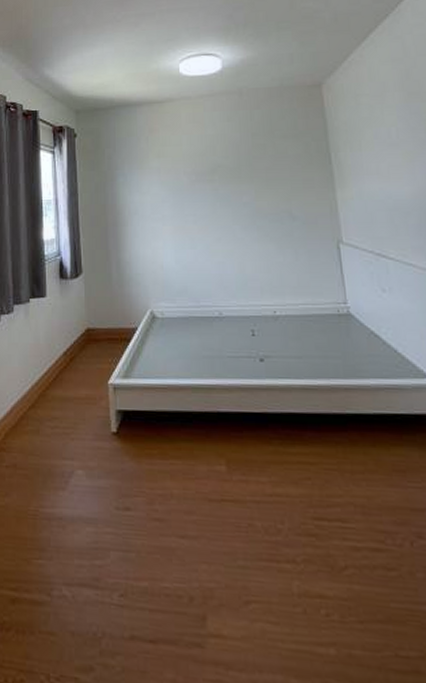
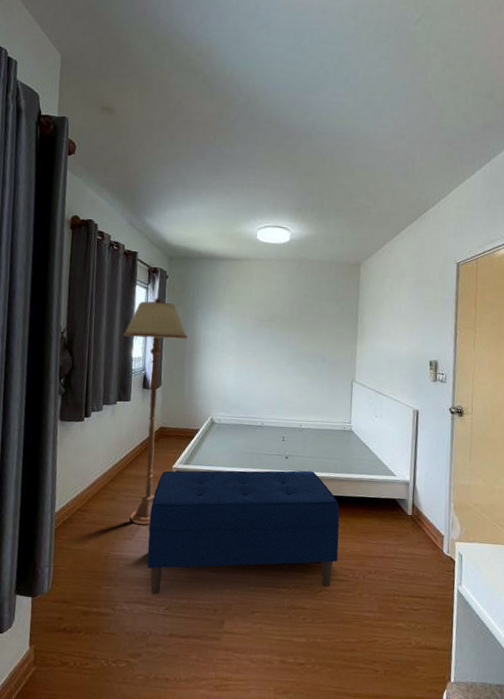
floor lamp: none [29,162,109,469] -> present [122,298,188,526]
bench: none [84,377,365,573] -> present [147,470,340,595]

